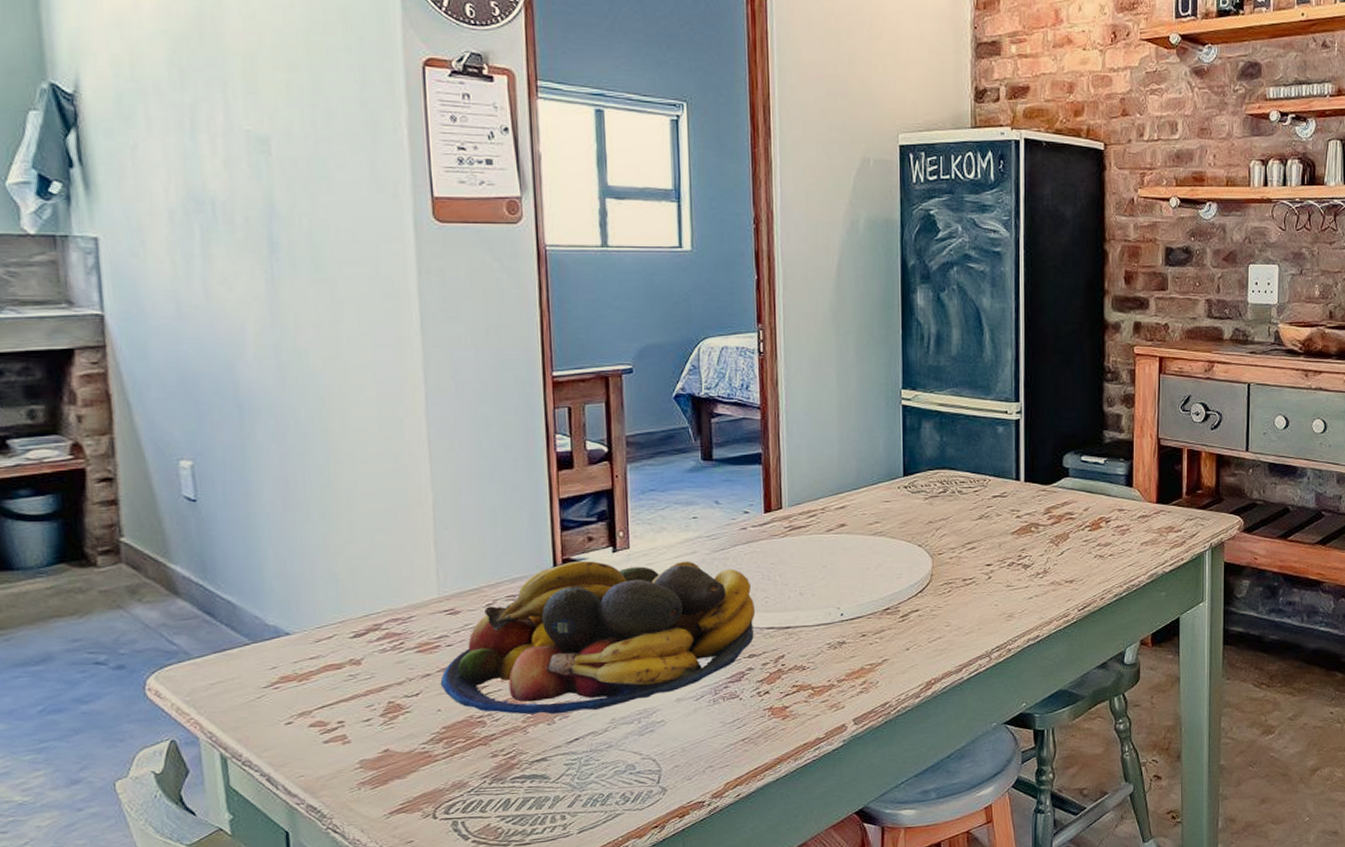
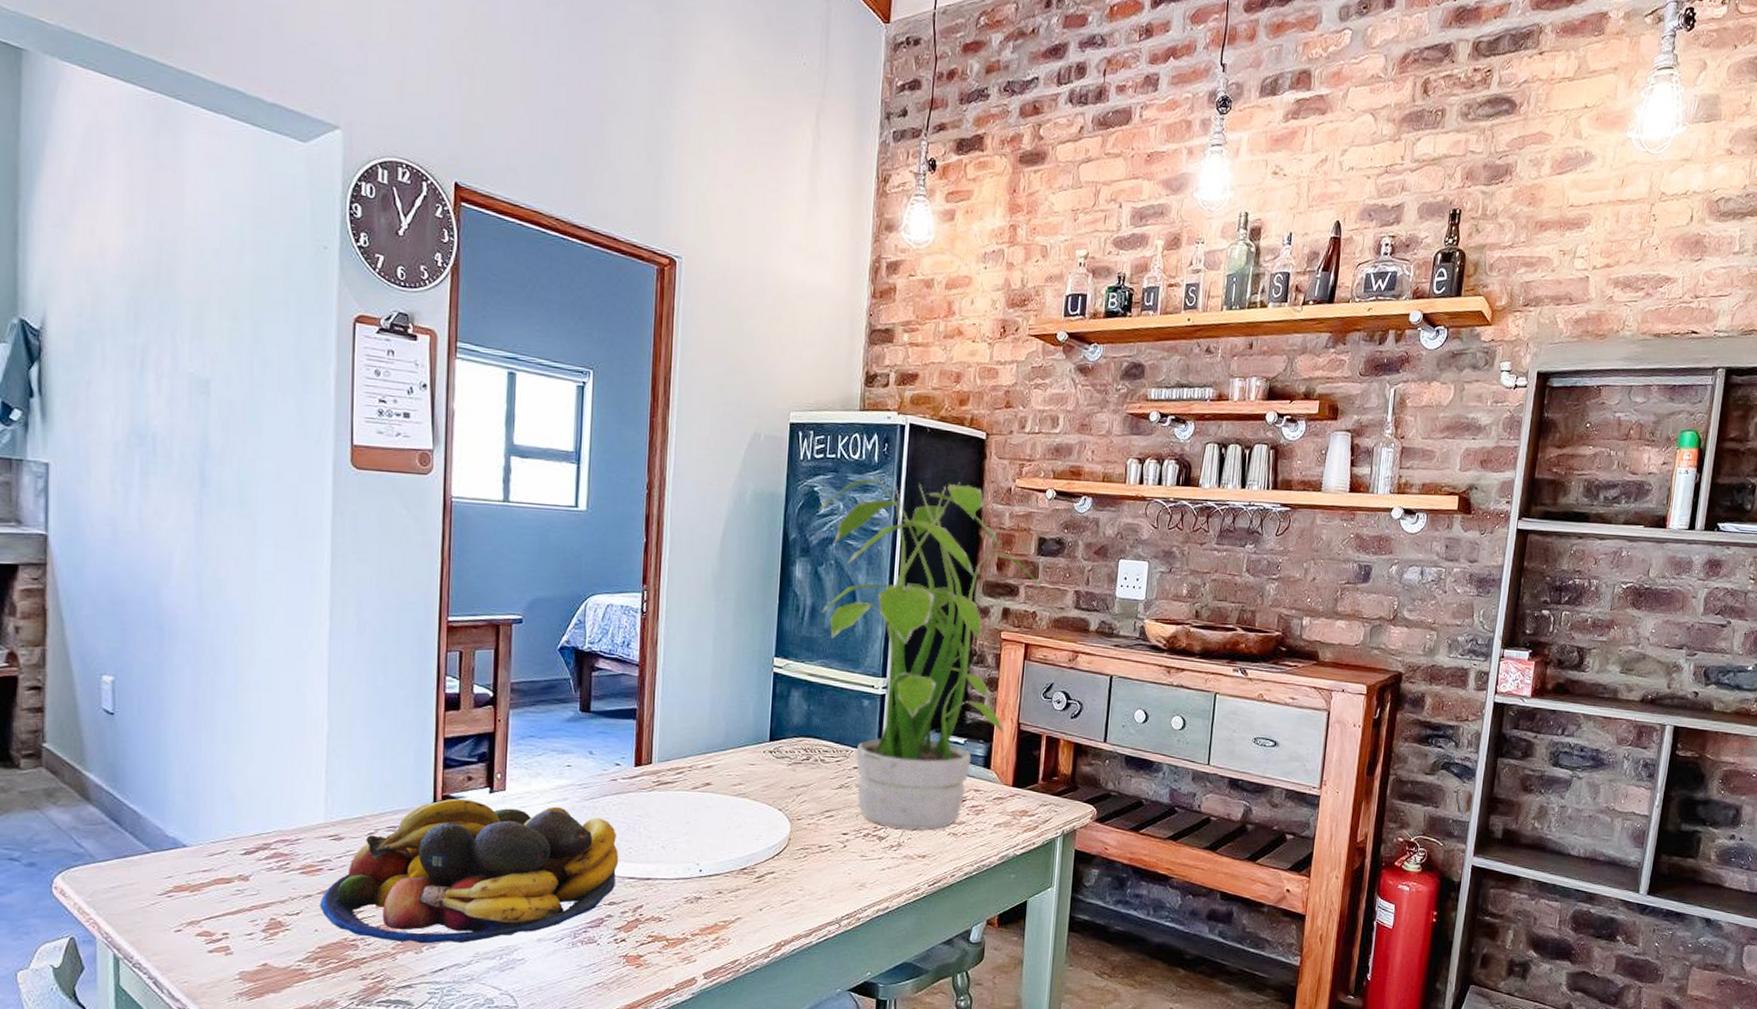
potted plant: none [936,191,1172,556] -> present [818,472,1042,830]

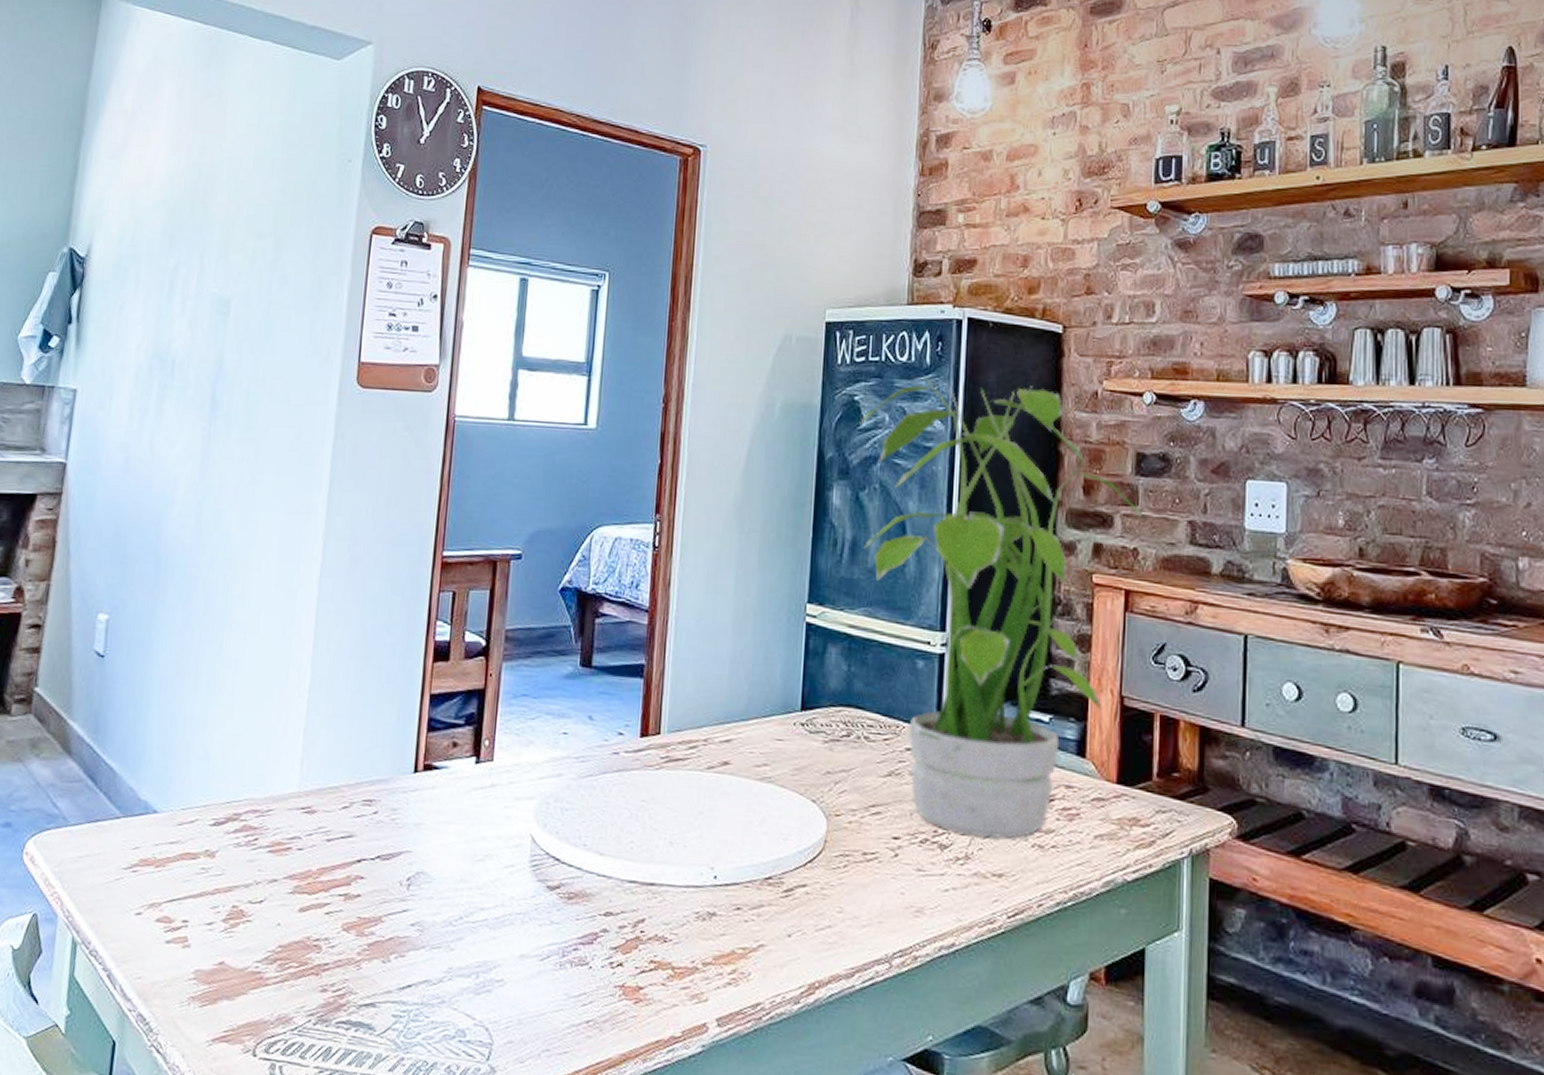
fruit bowl: present [319,798,619,944] -> none [284,768,619,953]

